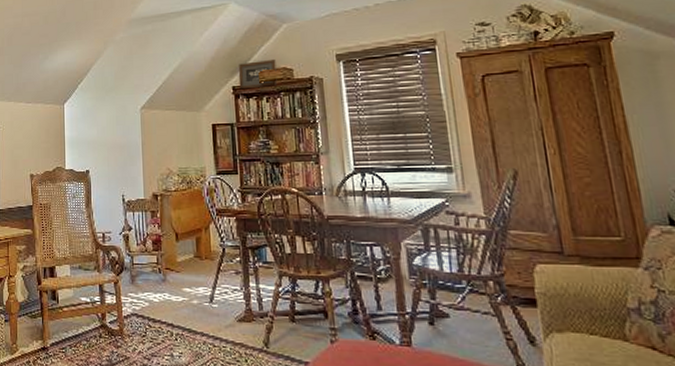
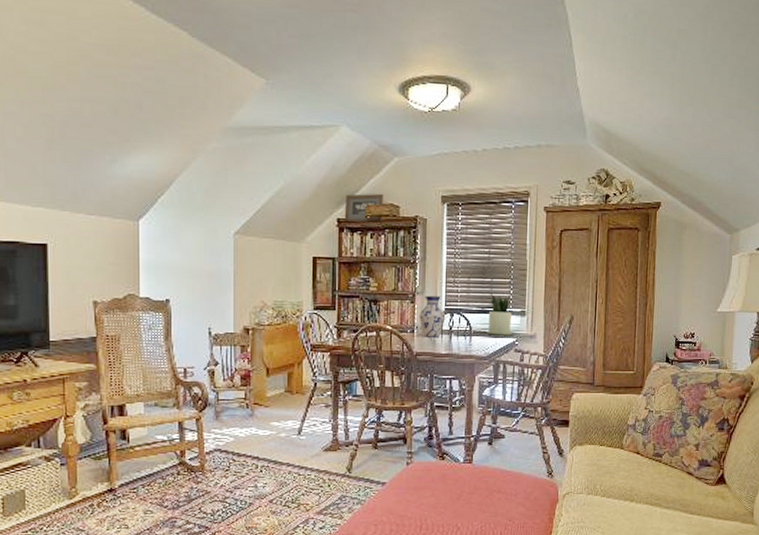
vase: none [326,155,357,200] -> present [419,295,446,337]
planter: none [406,150,441,196] -> present [486,294,513,336]

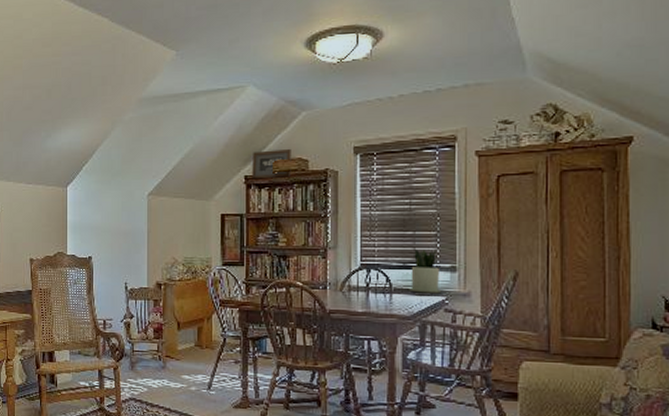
vase: present [419,295,446,337] -> none [332,250,362,295]

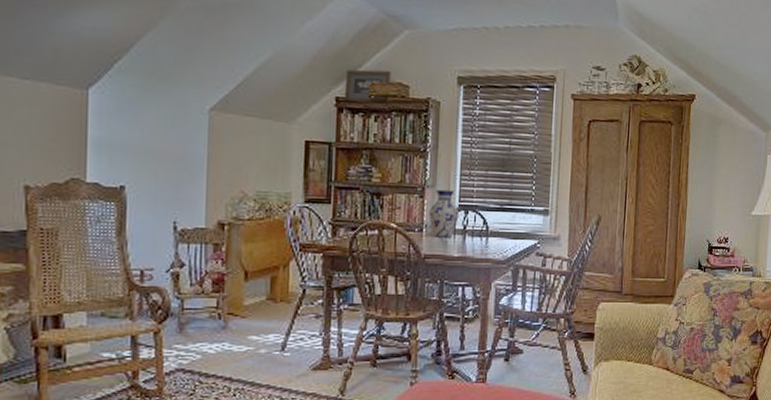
vase: none [332,250,362,295] -> present [429,189,460,238]
planter: present [409,248,442,294] -> none [505,190,535,237]

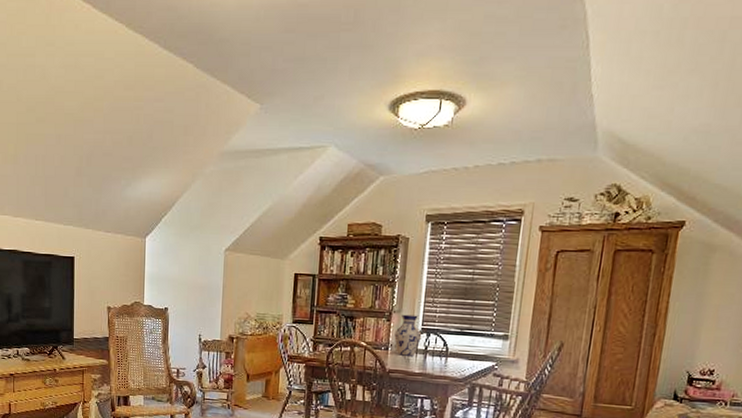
picture frame: present [344,69,391,104] -> none [326,213,367,242]

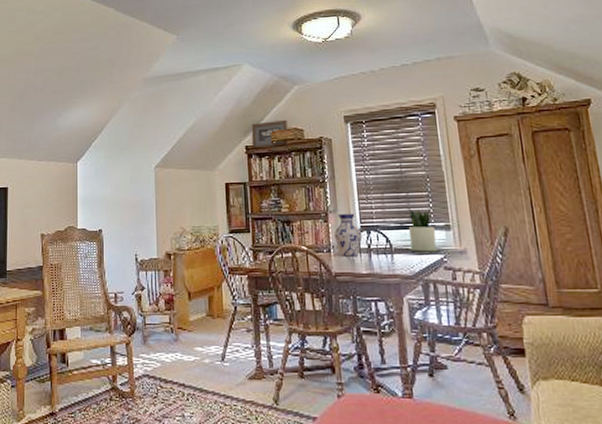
picture frame: none [326,213,367,242] -> present [251,120,289,149]
planter: none [463,316,495,359] -> present [408,209,440,252]

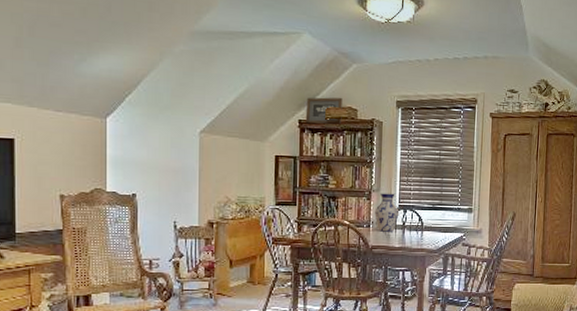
planter: present [408,209,440,252] -> none [436,192,461,231]

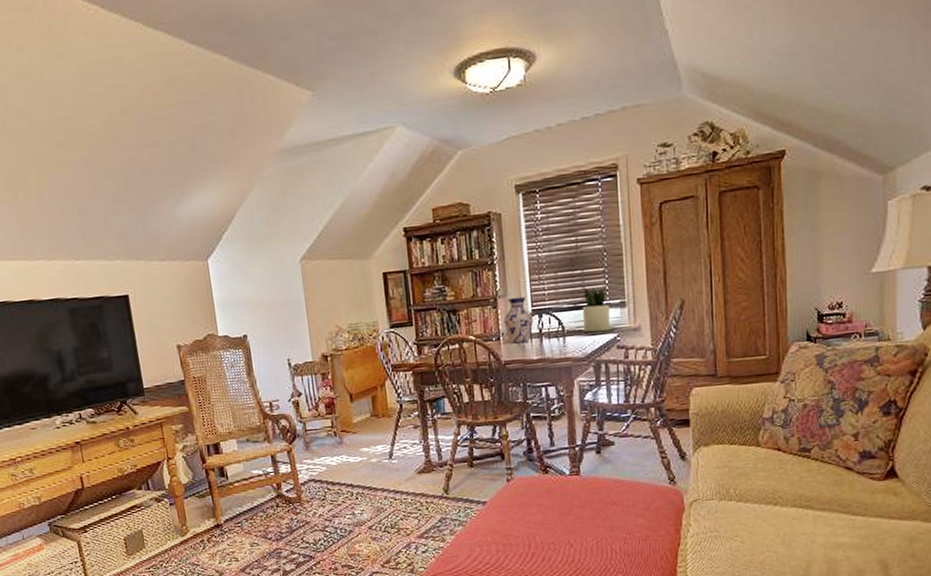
picture frame: present [305,97,343,125] -> none [409,194,453,231]
planter: none [436,192,461,231] -> present [581,286,613,334]

